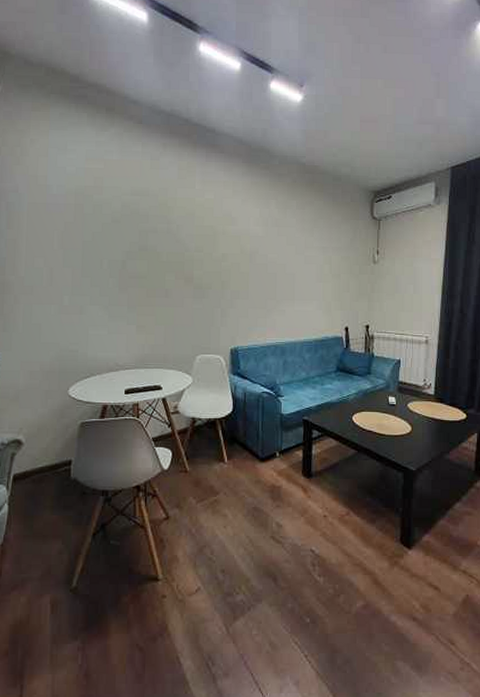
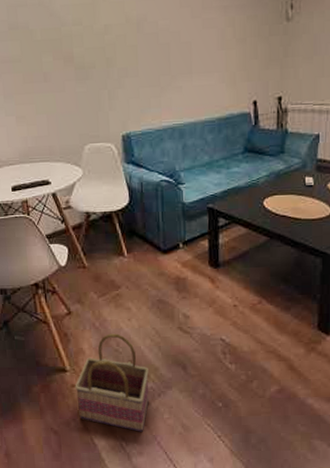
basket: none [165,541,240,650] -> present [75,333,149,432]

